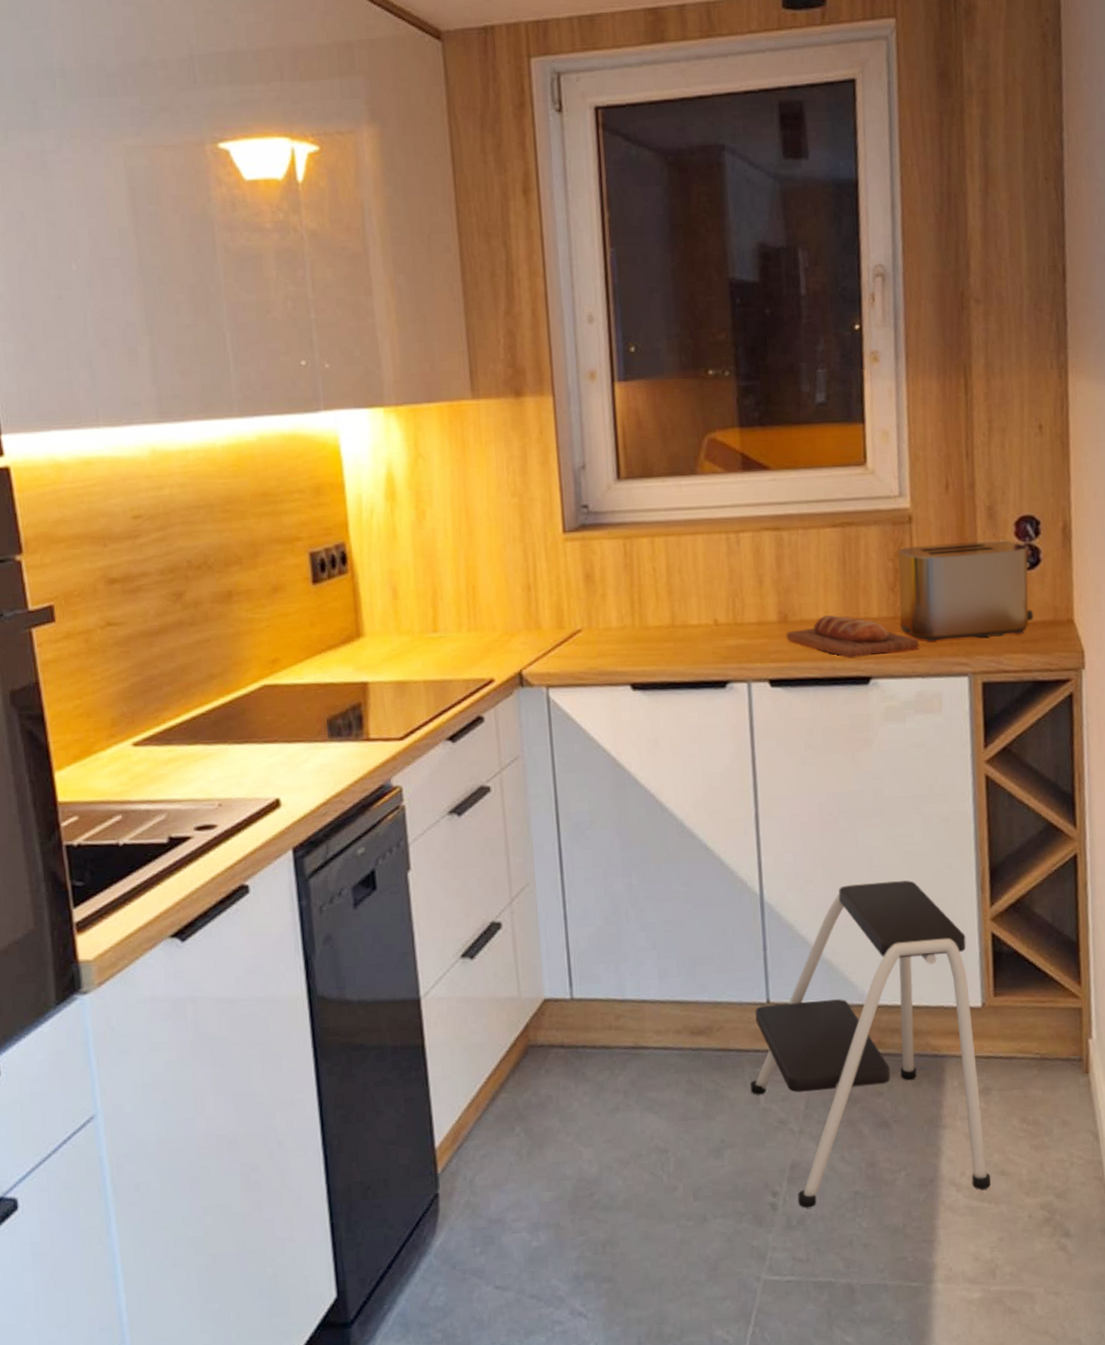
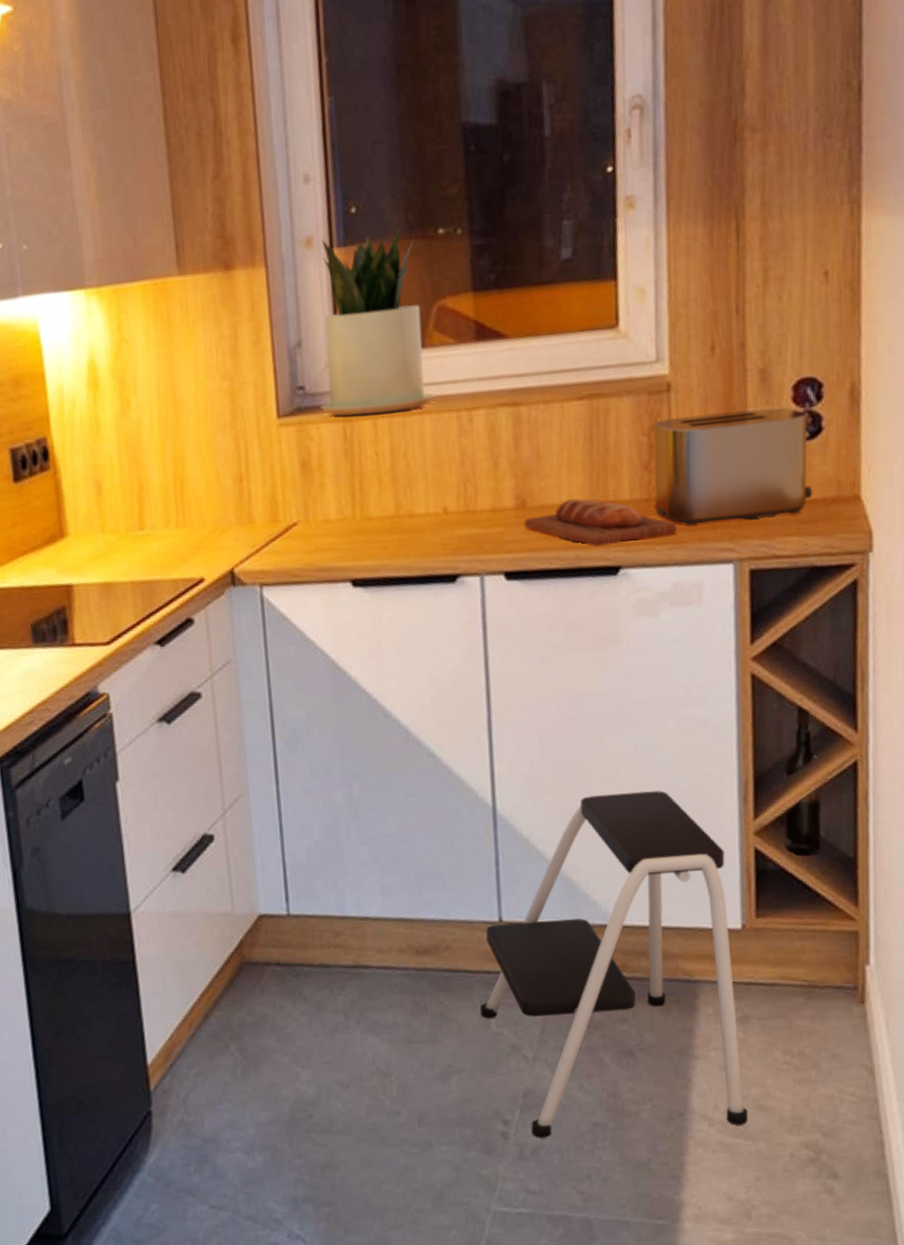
planter: none [602,368,706,534] -> present [320,229,435,416]
wine bottle: none [1016,803,1049,939] -> present [784,705,822,855]

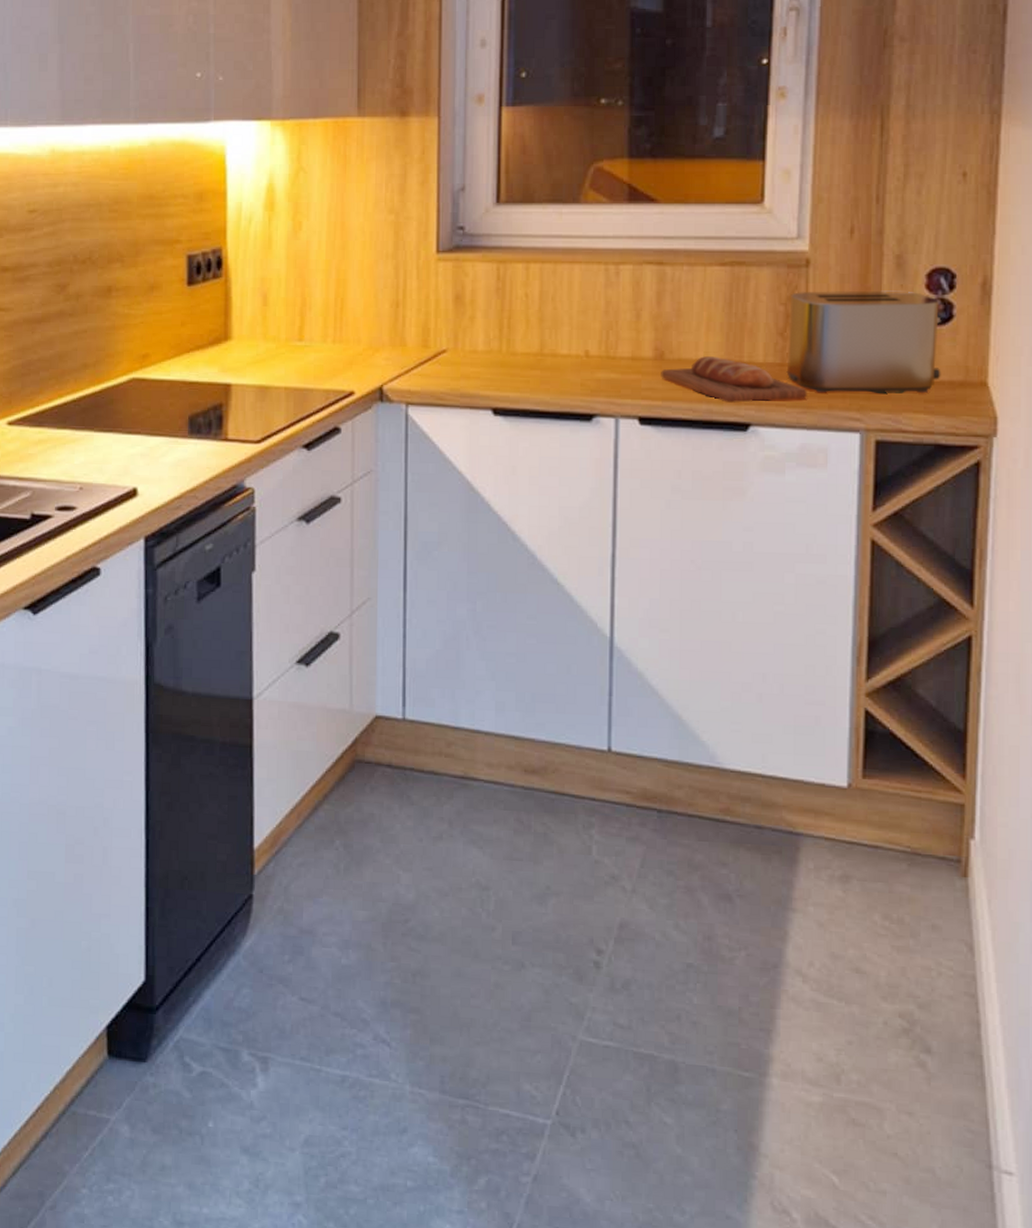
planter: present [320,229,435,416] -> none [477,95,586,259]
step stool: present [479,790,749,1138] -> none [582,638,844,985]
wine bottle: present [784,705,822,855] -> none [895,575,934,722]

